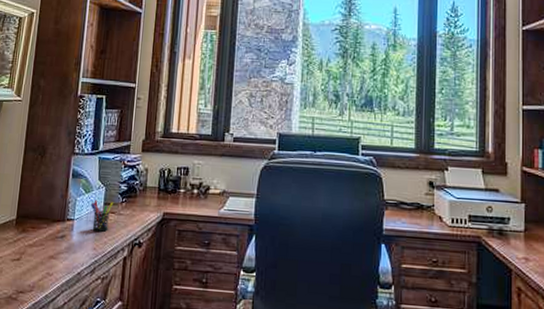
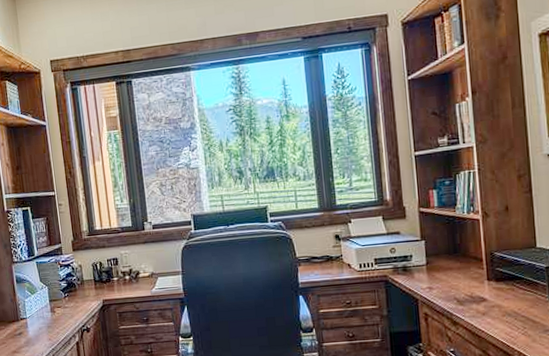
pen holder: present [90,199,113,233] -> none [38,298,58,326]

